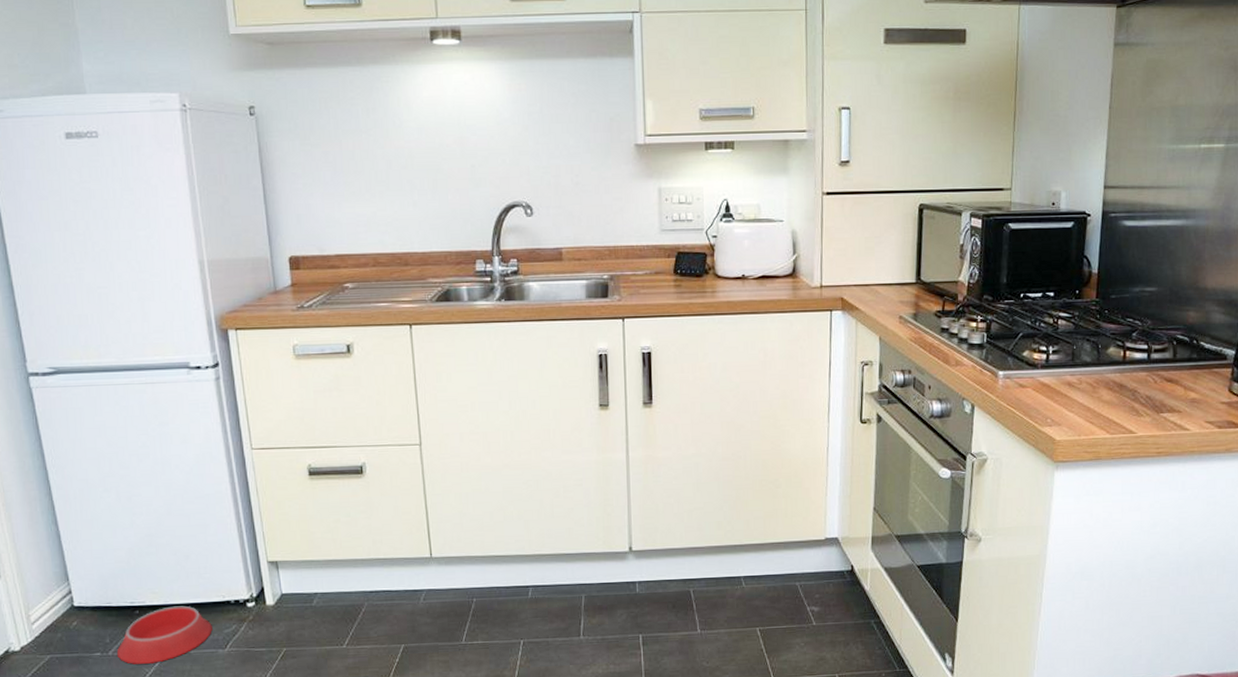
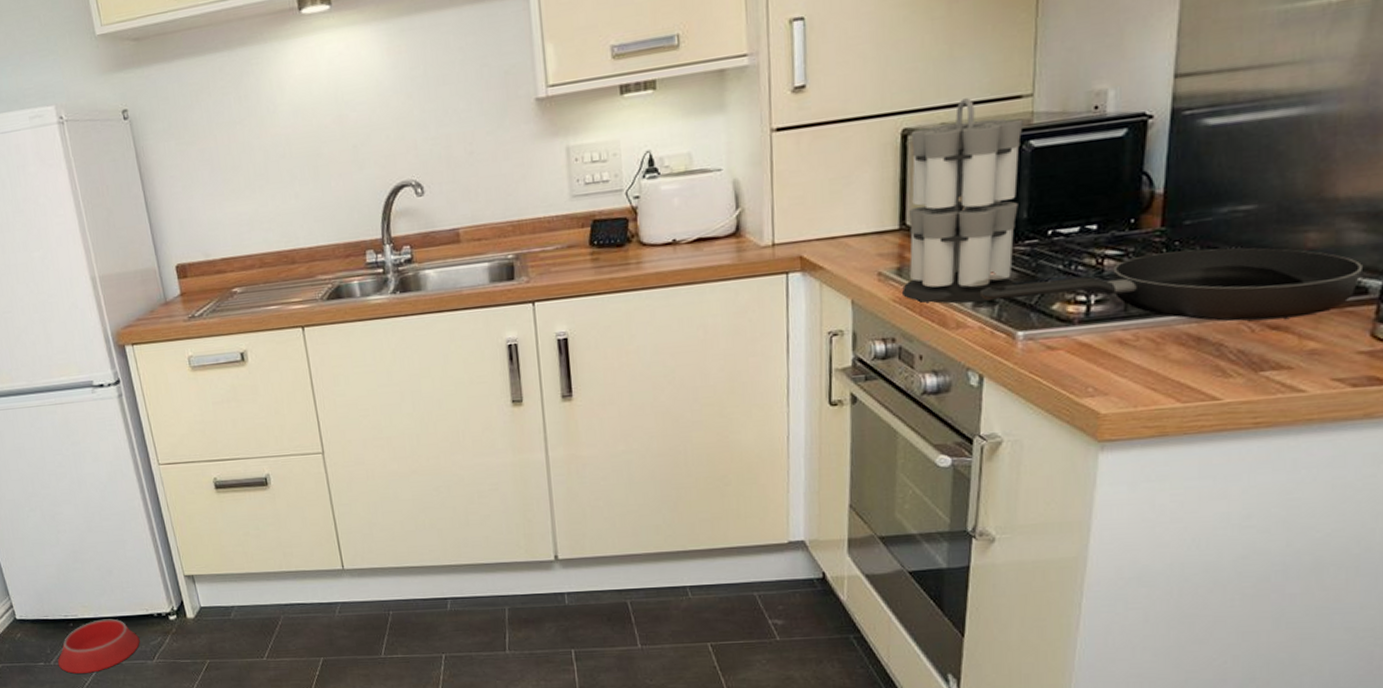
spice rack: none [916,186,1004,347] -> present [901,98,1023,304]
frying pan: none [972,317,1224,375] -> present [979,248,1364,321]

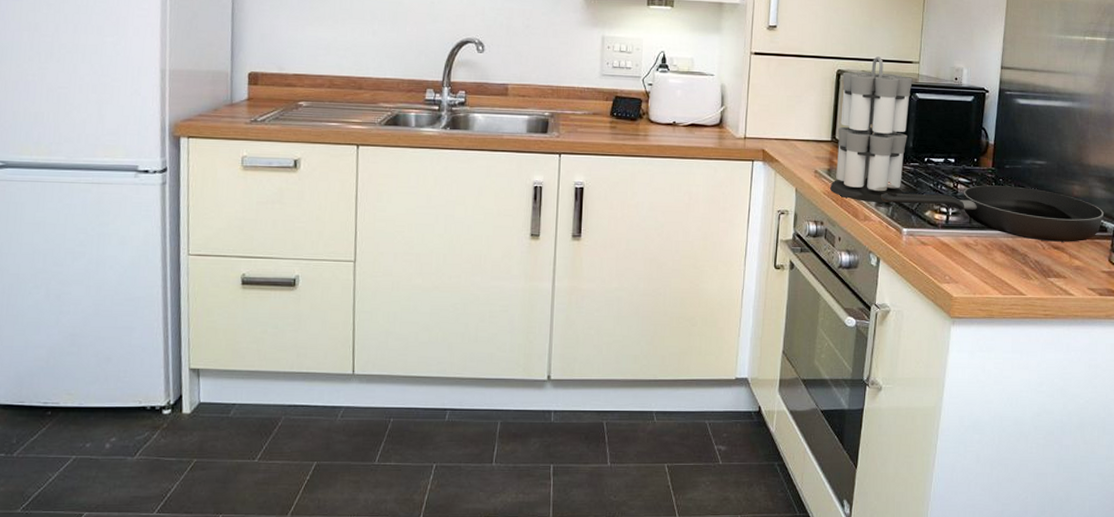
pet bowl: present [57,619,140,674] -> none [21,409,124,468]

